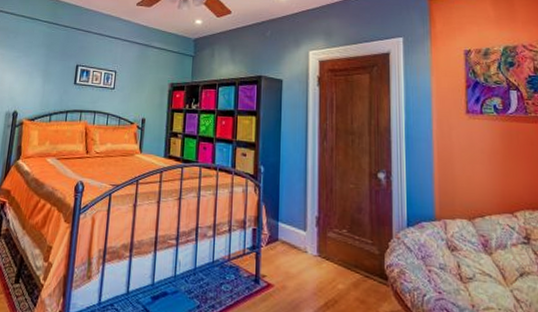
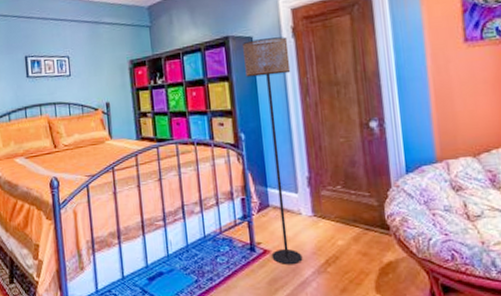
floor lamp: none [272,83,313,303] -> present [243,36,303,265]

